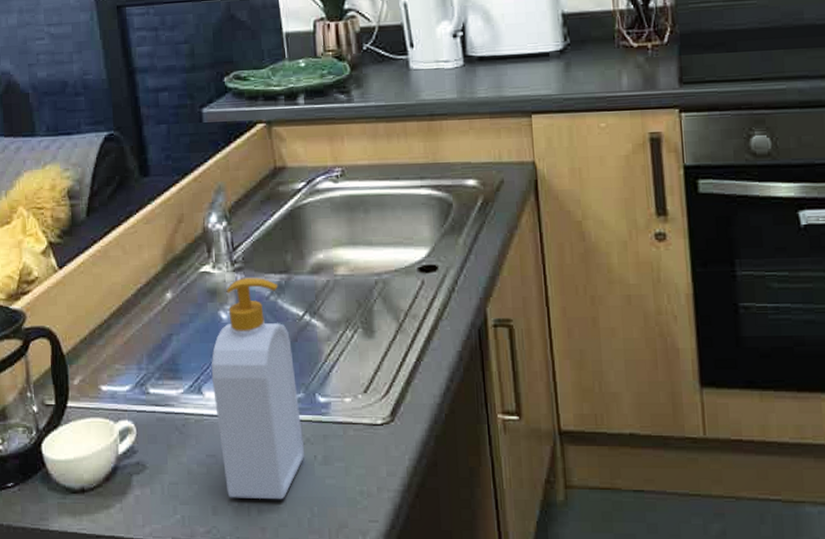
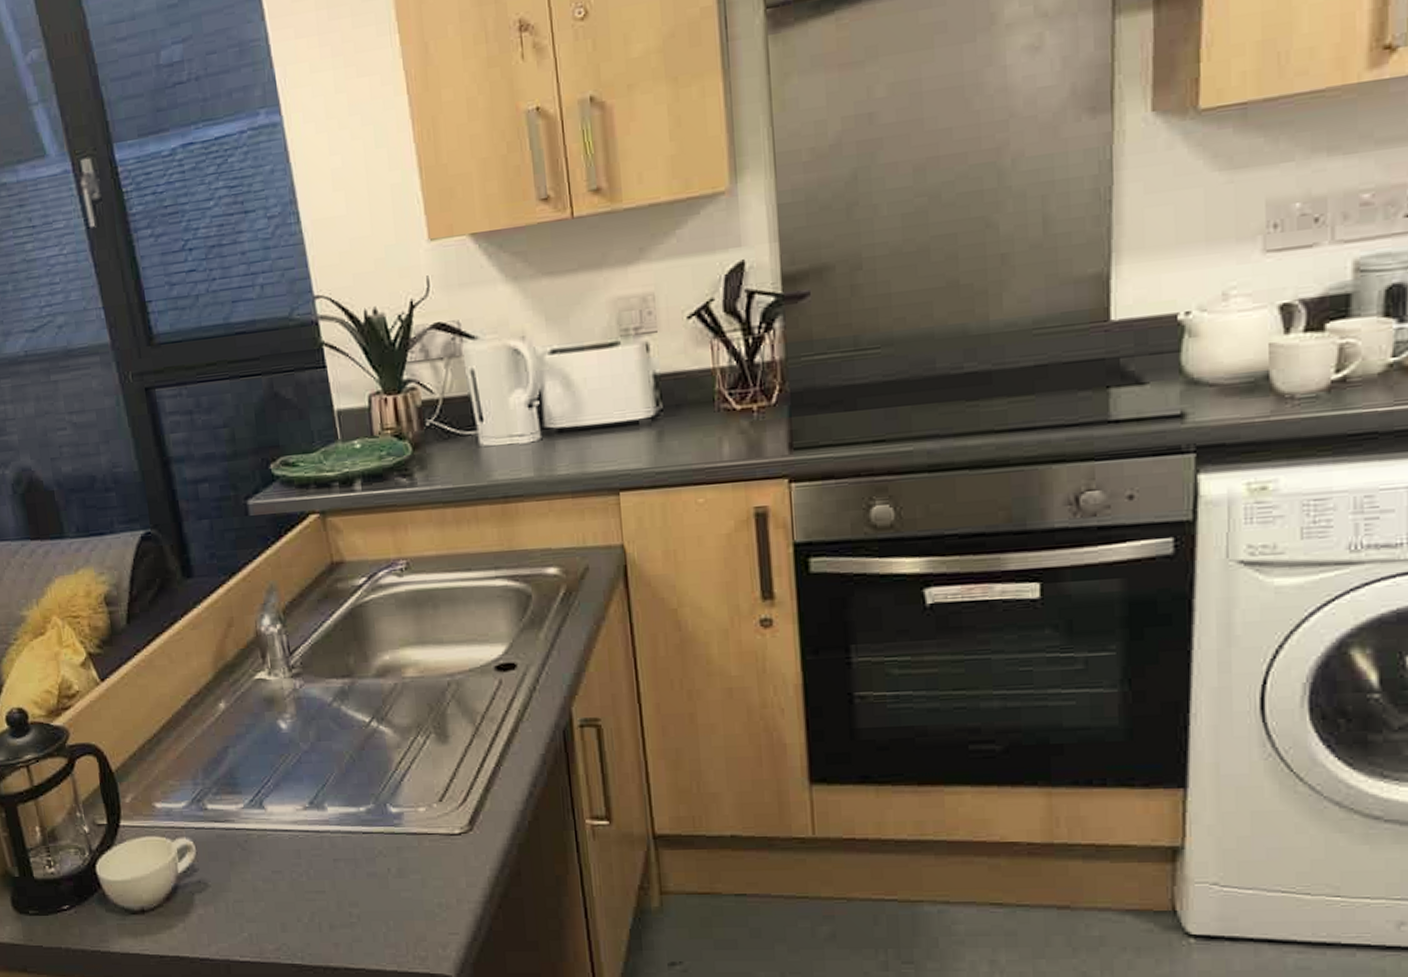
soap bottle: present [211,278,304,500] -> none [272,683,377,915]

